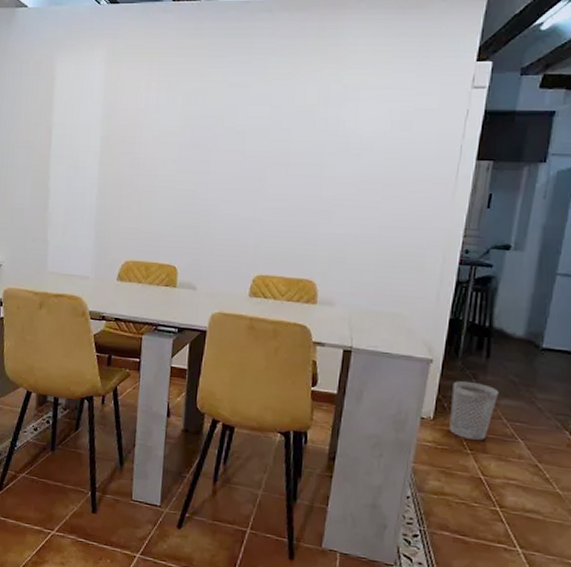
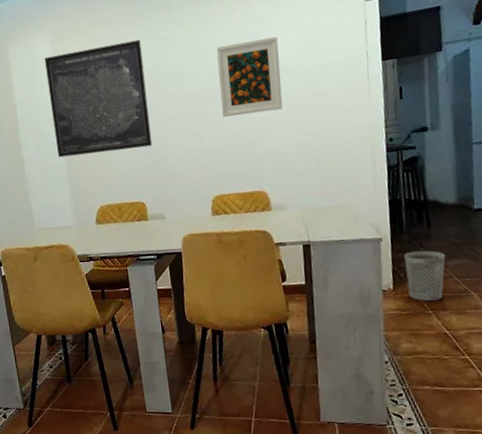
wall art: none [89,79,209,205] -> present [45,39,153,158]
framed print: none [284,106,365,192] -> present [216,36,283,117]

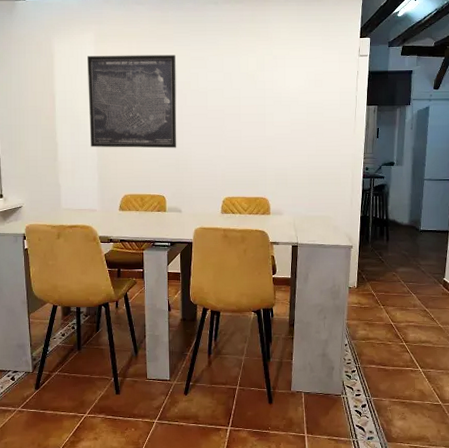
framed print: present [216,36,283,117] -> none [239,72,290,133]
wastebasket: present [404,250,446,301] -> none [367,259,397,298]

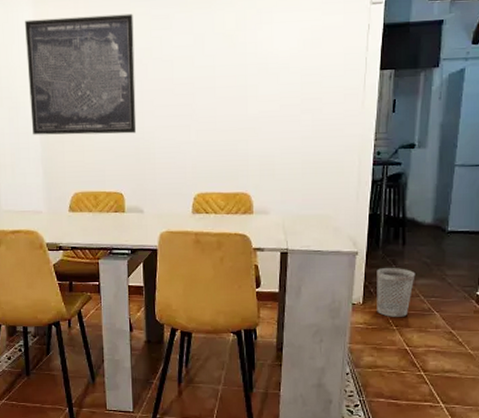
wastebasket: none [367,259,397,298] -> present [377,268,416,317]

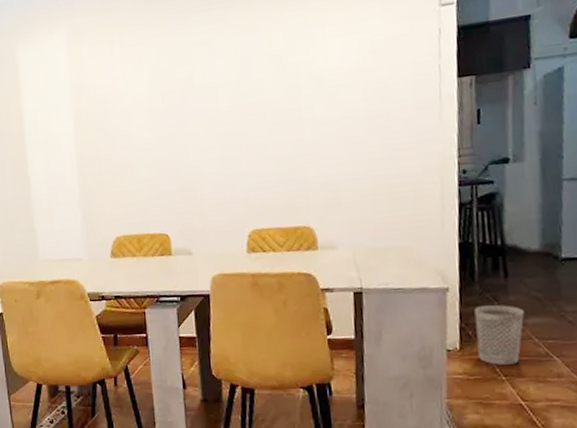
wall art: present [25,13,137,135] -> none [59,43,181,179]

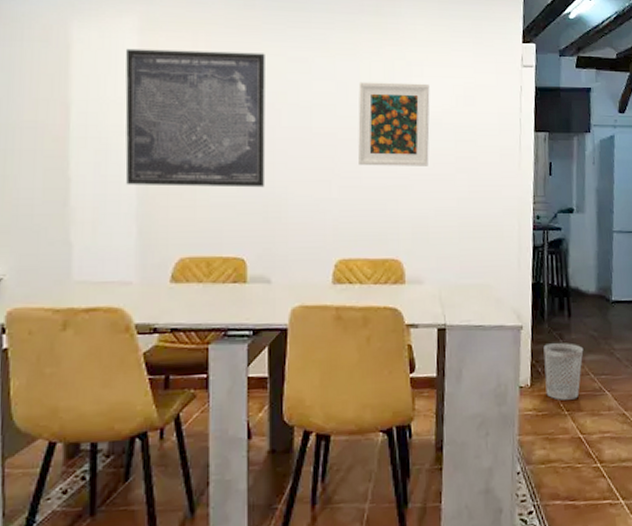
wall art: none [59,43,181,179] -> present [125,48,265,188]
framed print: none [260,44,337,138] -> present [358,82,430,166]

